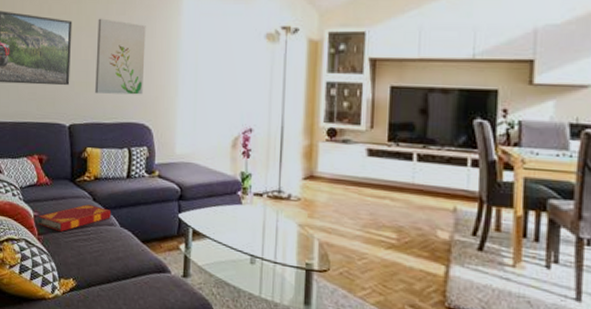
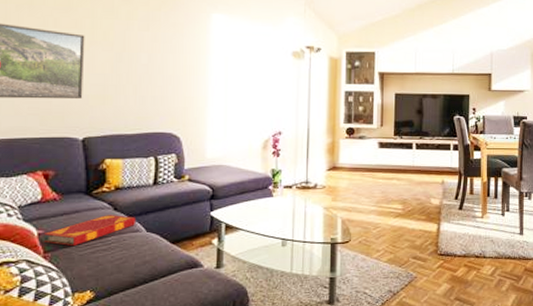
wall art: present [95,18,146,95] -> none [114,33,172,106]

